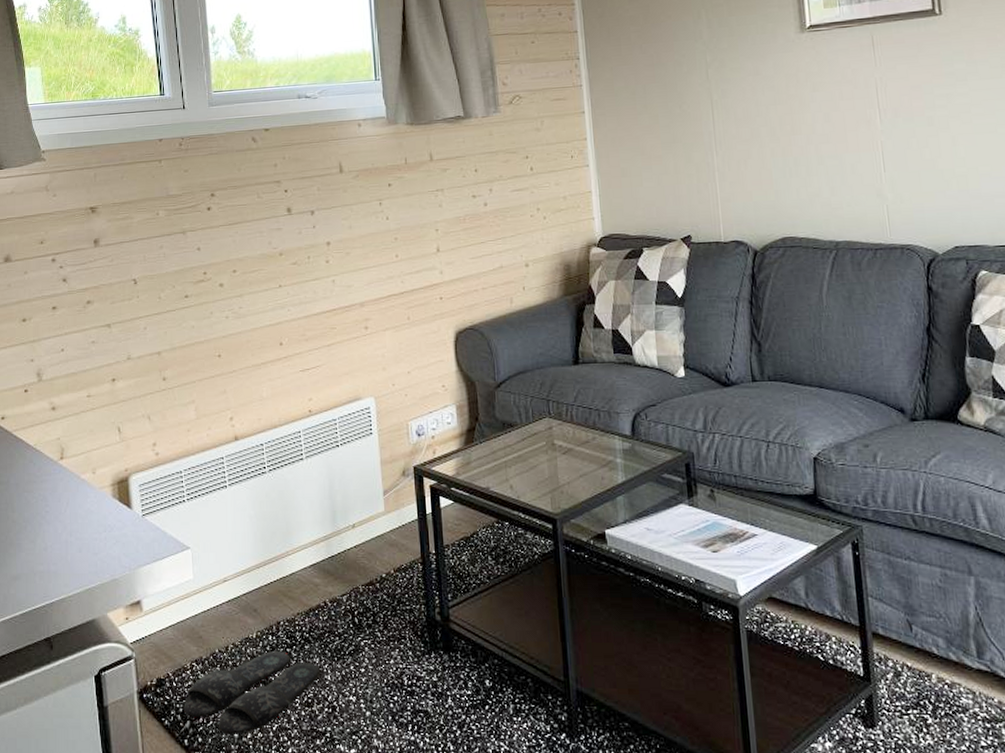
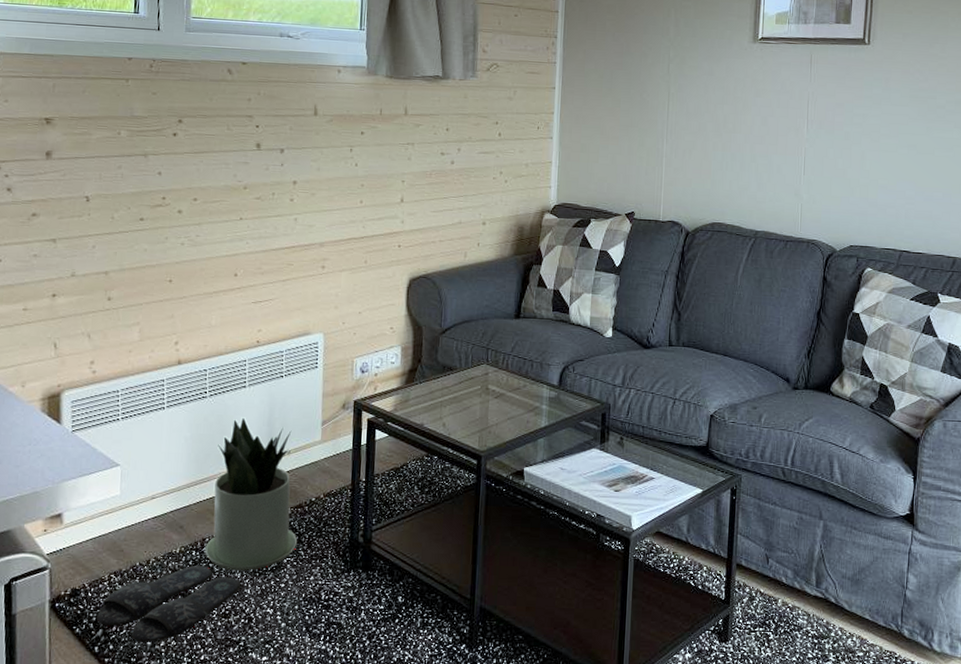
planter: none [281,492,373,655] -> present [205,418,298,571]

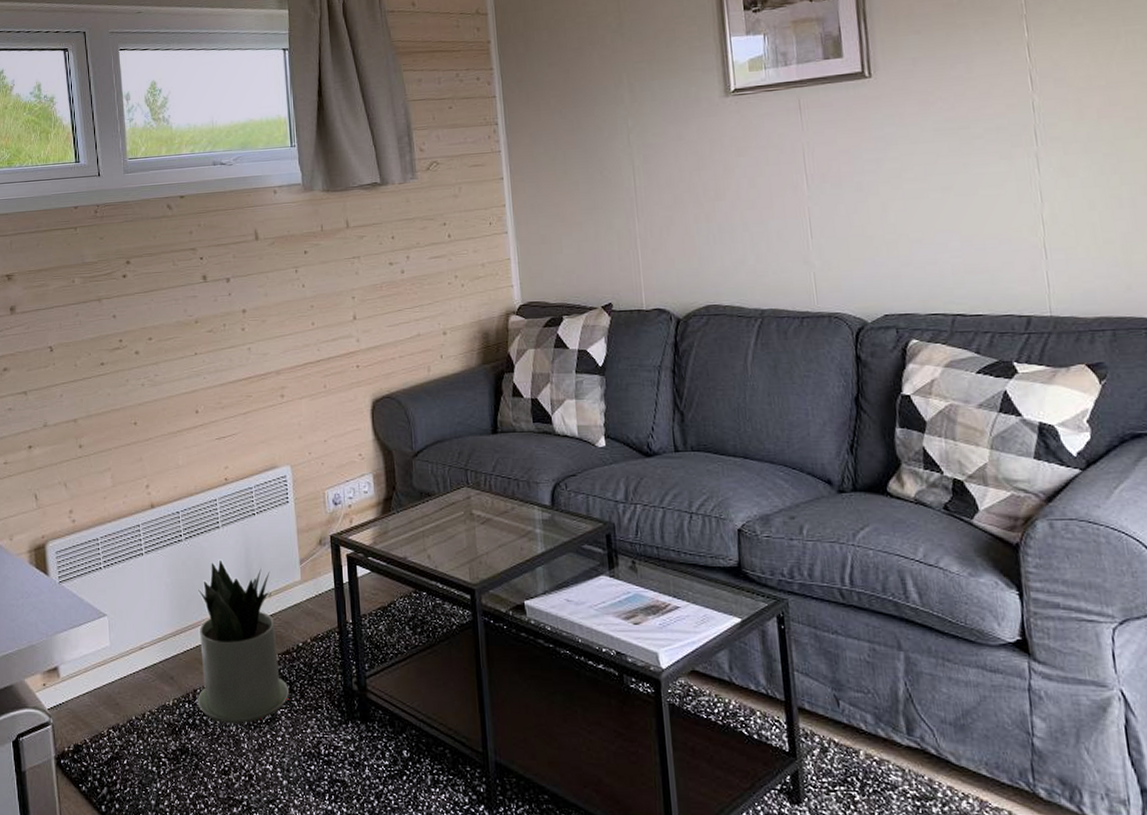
slippers: present [97,565,242,642] -> none [100,718,238,801]

